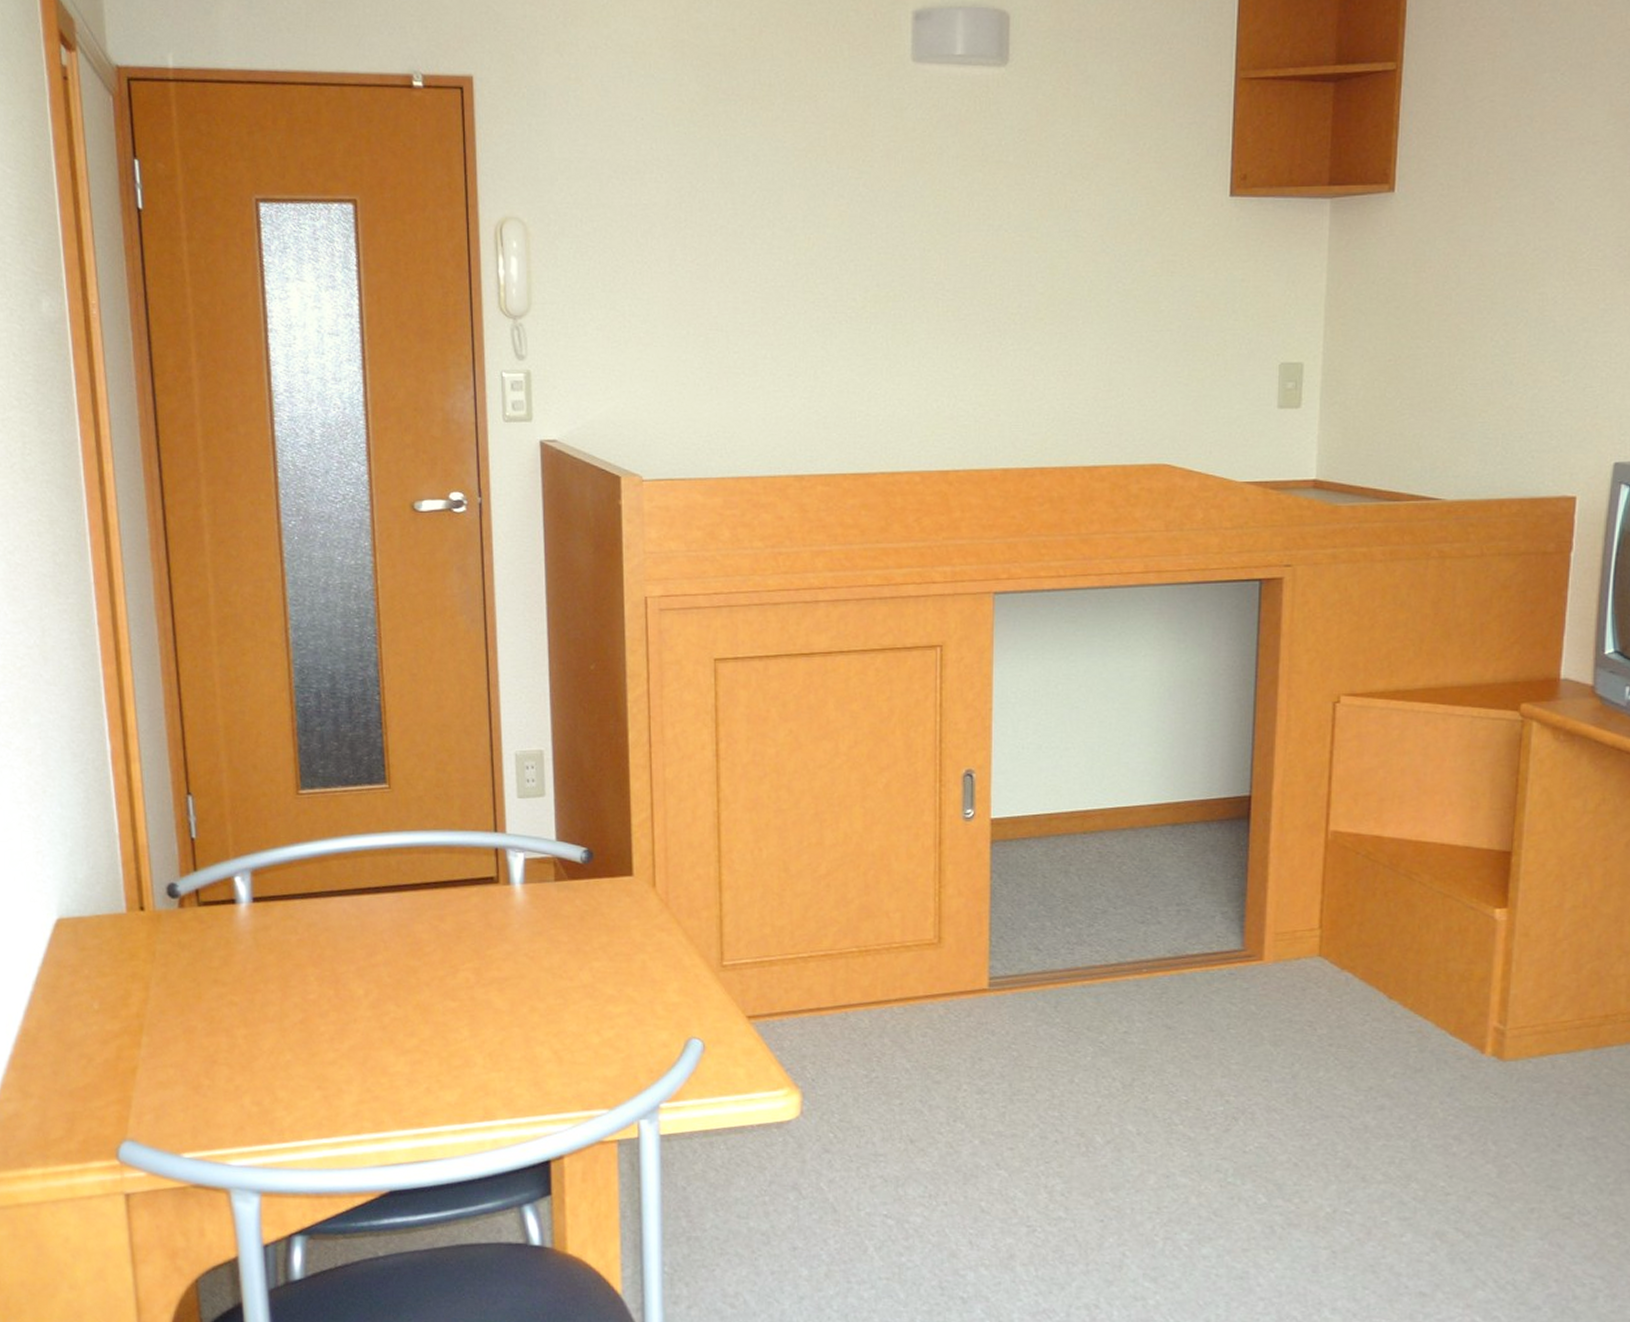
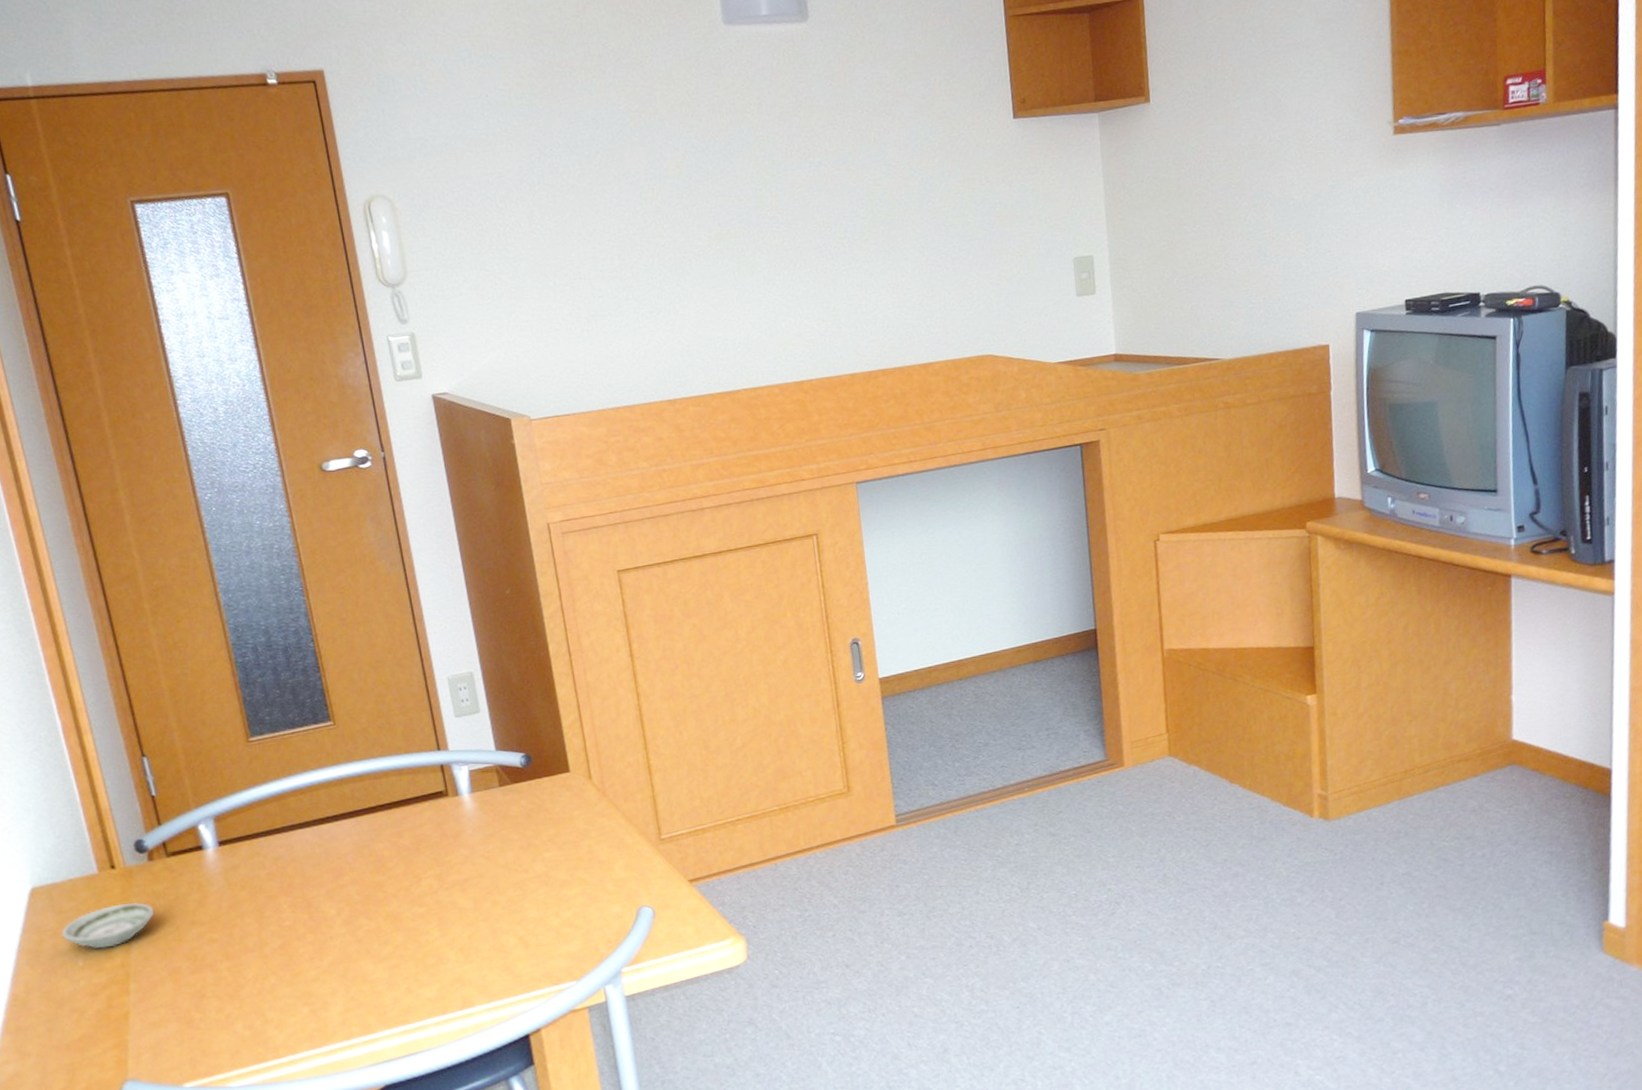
saucer: none [82,949,178,995] -> present [62,902,155,949]

